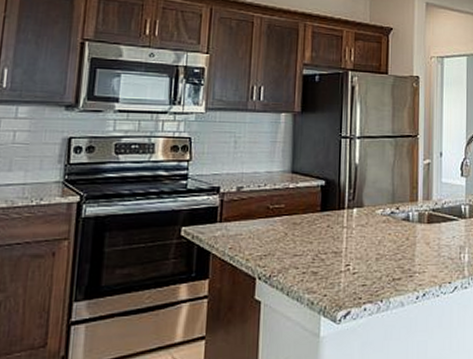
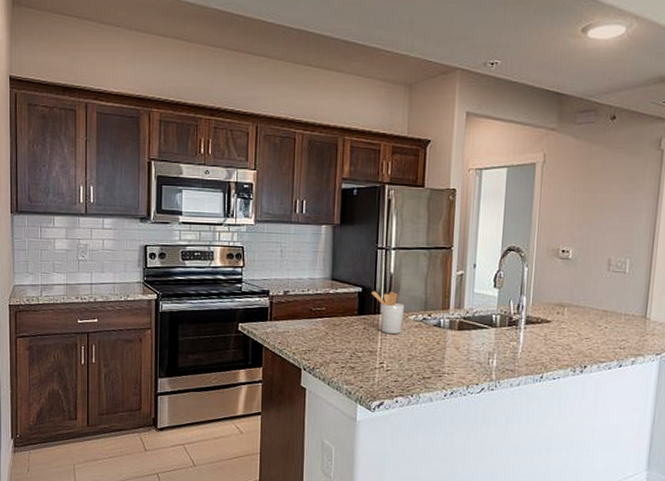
utensil holder: none [334,184,371,230] -> present [370,291,404,334]

